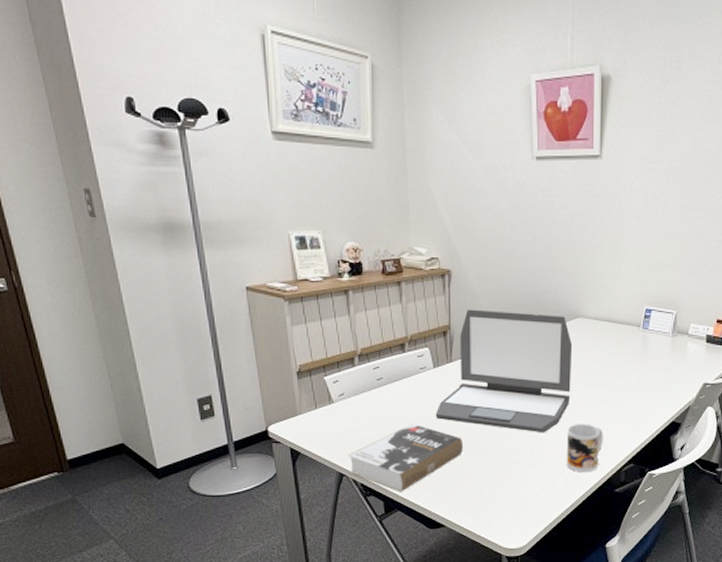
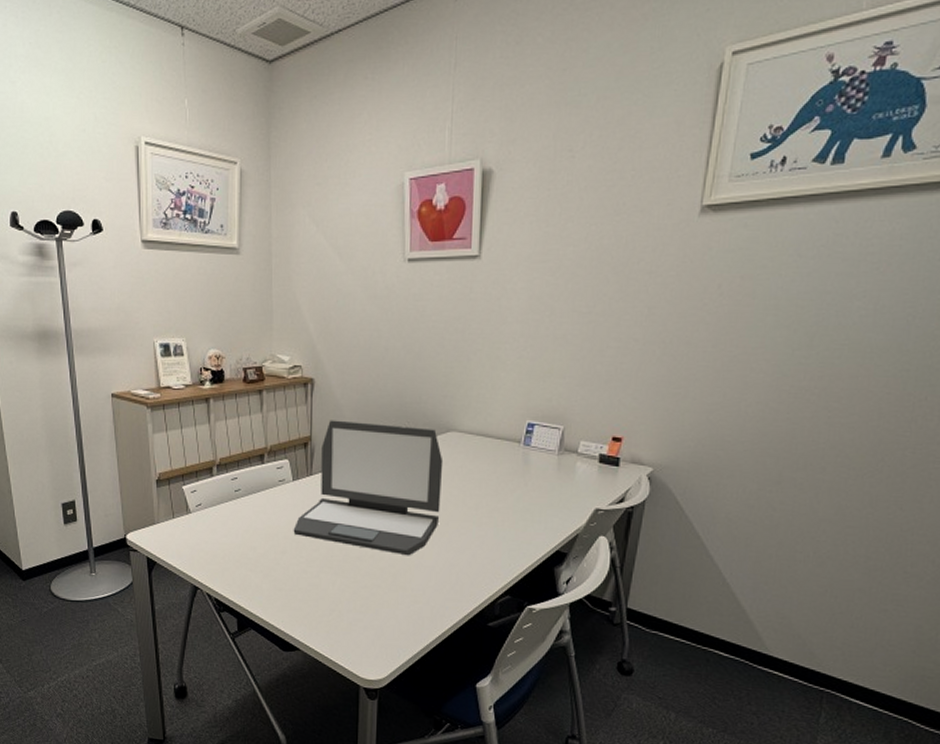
book: present [349,424,464,492] -> none [204,539,322,610]
mug: present [566,424,603,473] -> none [433,547,476,602]

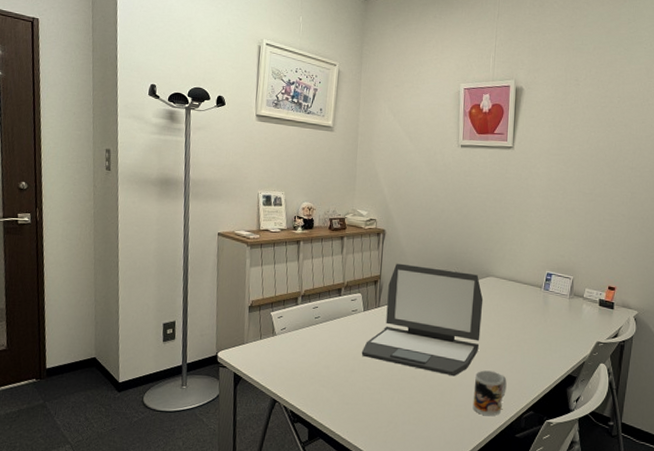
mug: none [433,547,476,602] -> present [473,370,507,417]

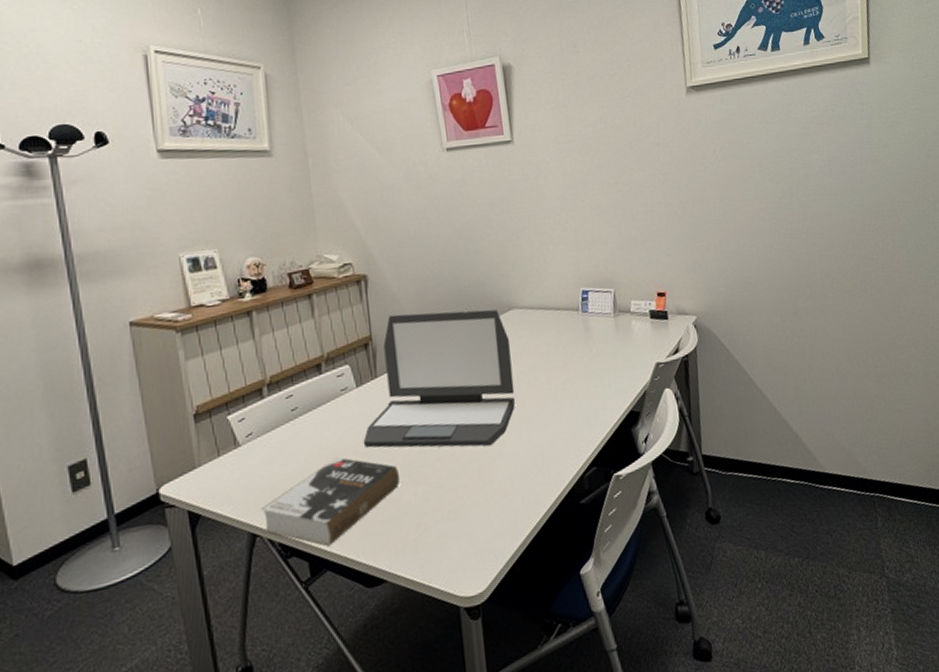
book: none [282,359,384,421] -> present [262,457,400,547]
mug: present [473,370,507,417] -> none [517,427,559,487]

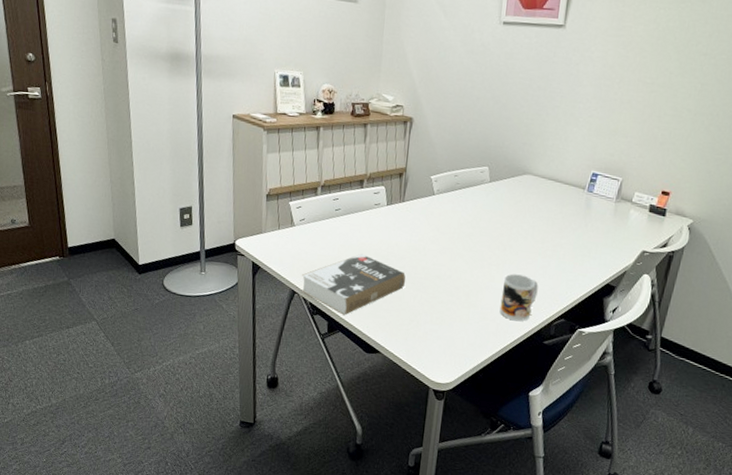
laptop: present [363,309,516,448] -> none [383,155,518,279]
mug: none [517,427,559,487] -> present [499,273,539,322]

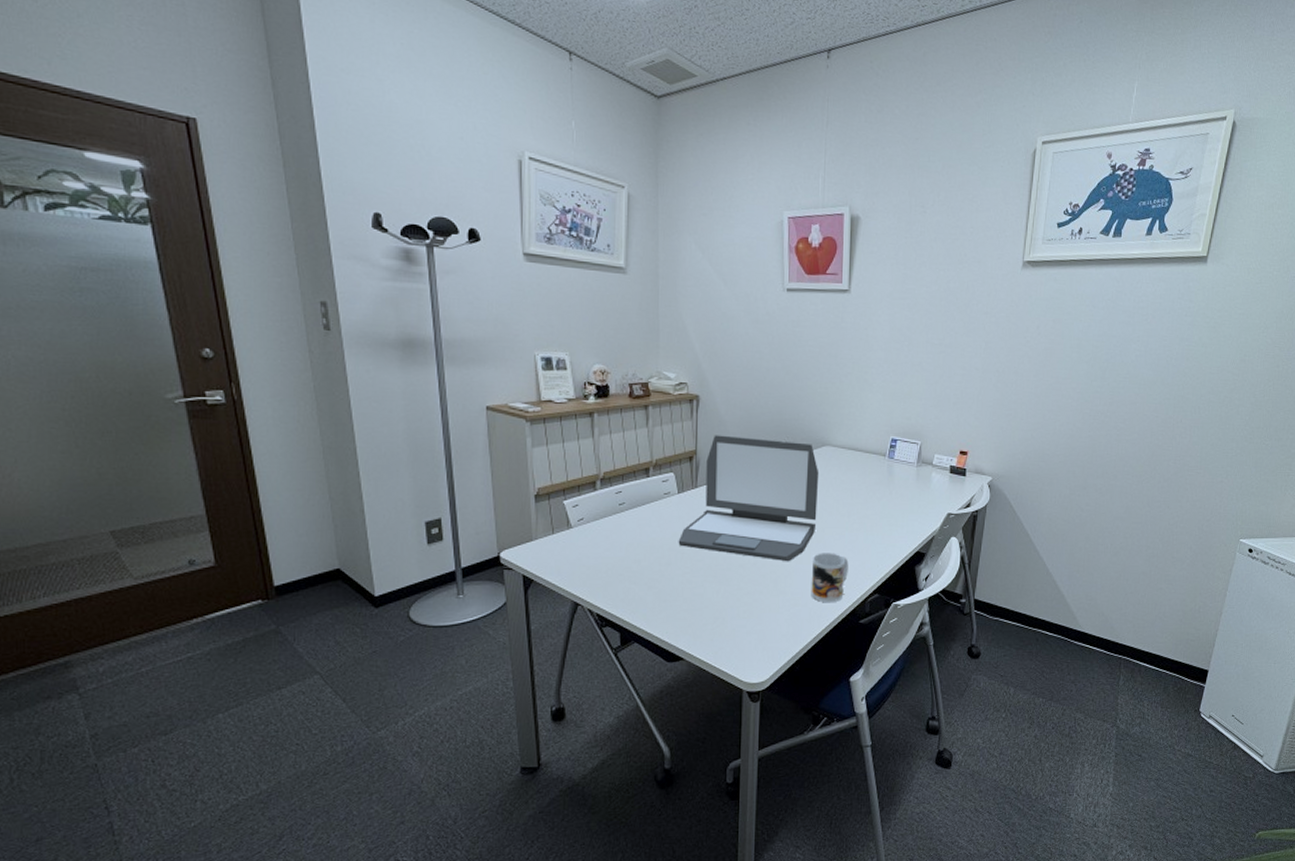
book: present [301,254,406,316] -> none [585,551,707,623]
laptop: none [383,155,518,279] -> present [678,435,819,562]

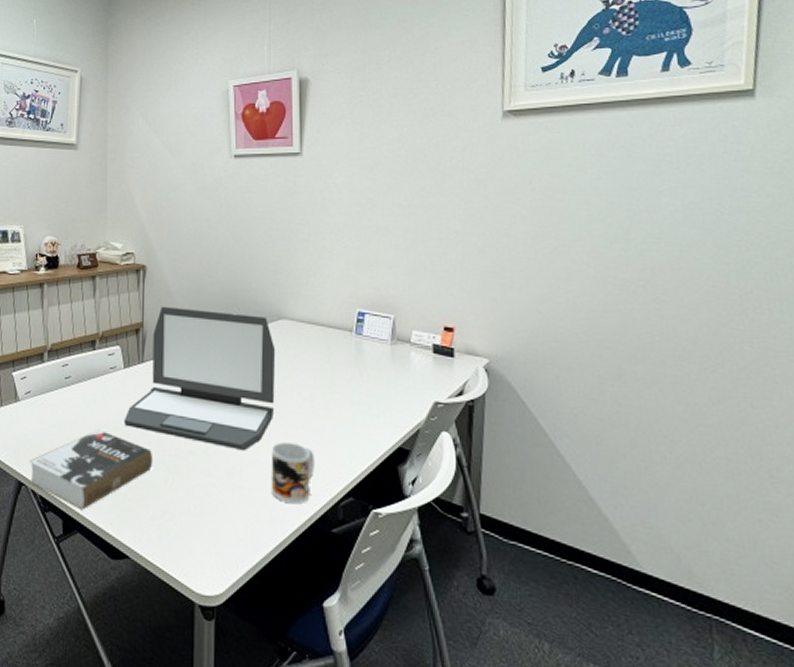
book: none [585,551,707,623] -> present [29,430,154,510]

